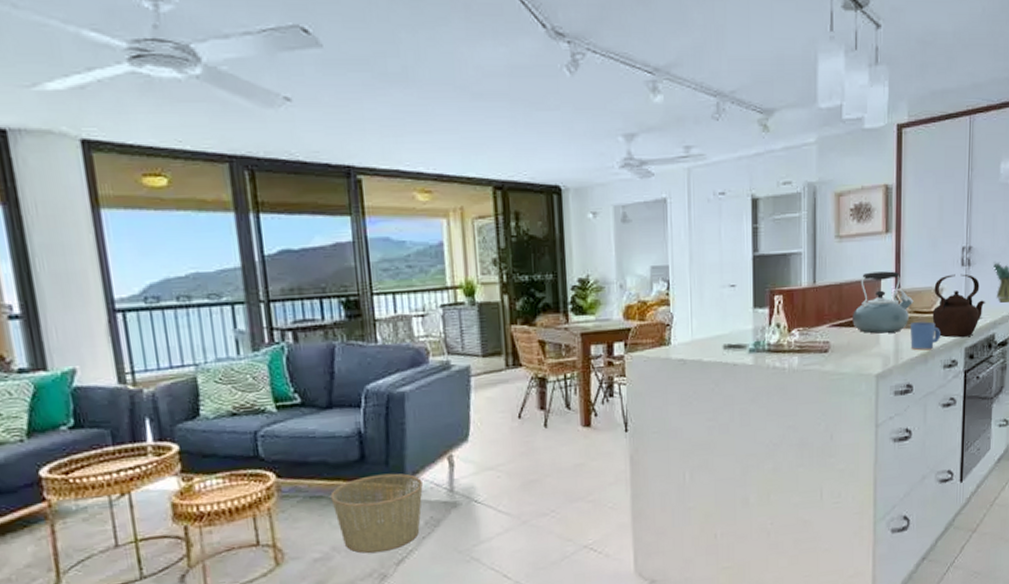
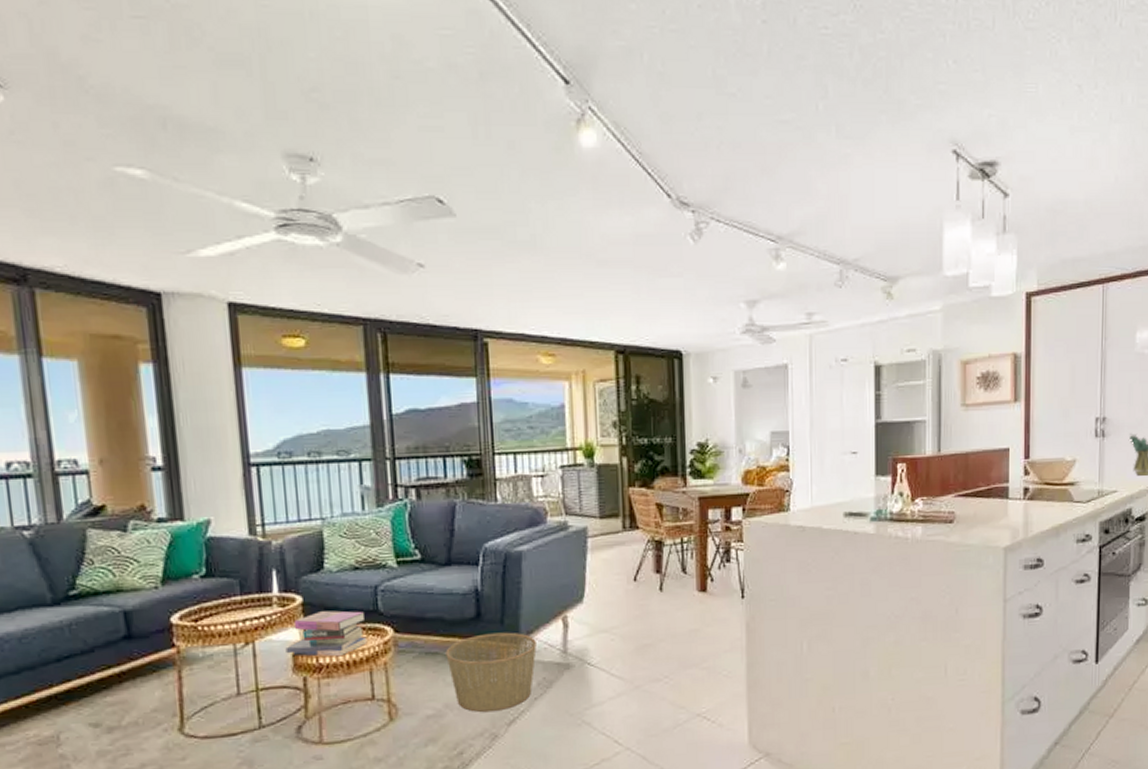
books: none [164,457,250,506] -> present [285,610,368,657]
kettle: present [852,271,914,334] -> none [979,441,1044,505]
mug: present [910,321,940,351] -> none [1041,494,1073,524]
teapot: present [932,274,986,338] -> none [1064,445,1122,511]

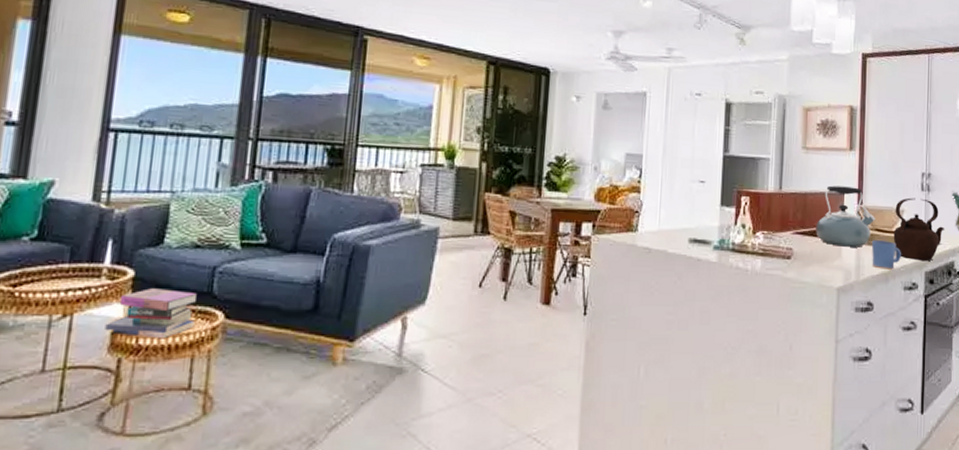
basket: present [446,632,537,713] -> none [275,328,372,415]
kettle: none [979,441,1044,505] -> present [816,185,876,248]
mug: none [1041,494,1073,524] -> present [872,240,901,270]
teapot: none [1064,445,1122,511] -> present [893,197,945,261]

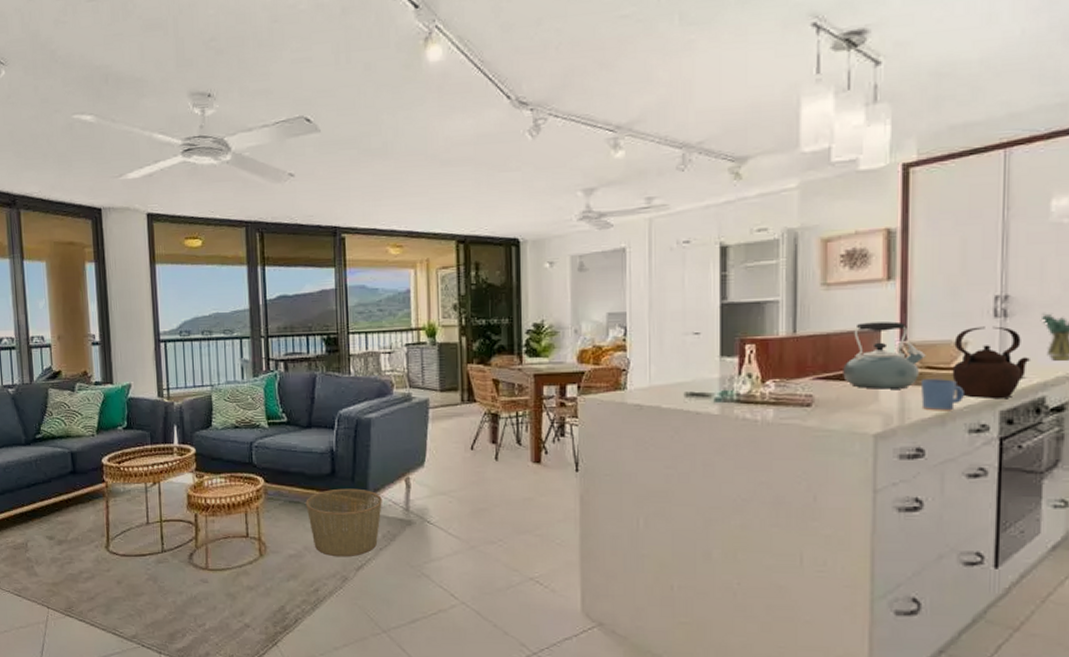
books: present [105,288,198,339] -> none [182,461,244,499]
basket: none [275,328,372,415] -> present [306,488,382,557]

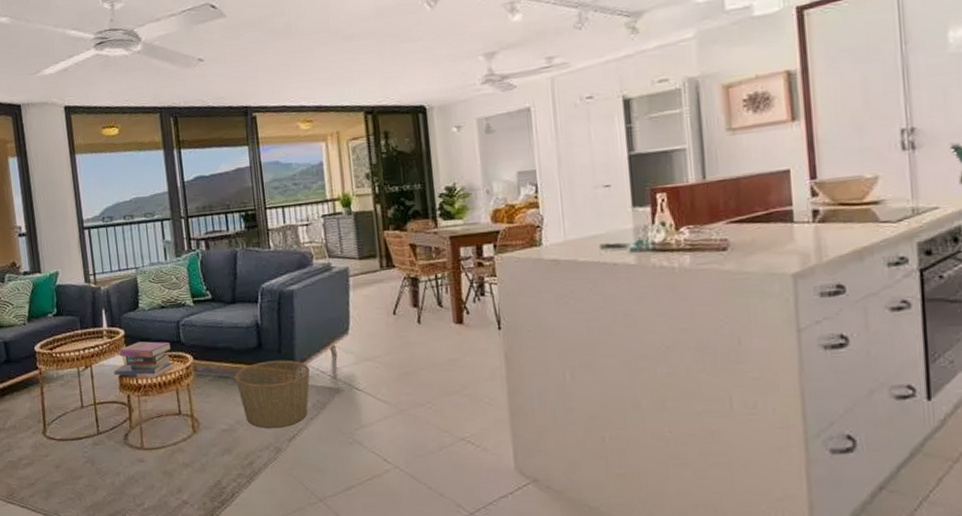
books: none [182,461,244,499] -> present [114,341,174,379]
kettle: present [843,321,926,389] -> none [755,161,837,229]
mug: present [921,379,964,411] -> none [836,214,880,247]
teapot: present [952,326,1032,398] -> none [864,159,944,231]

